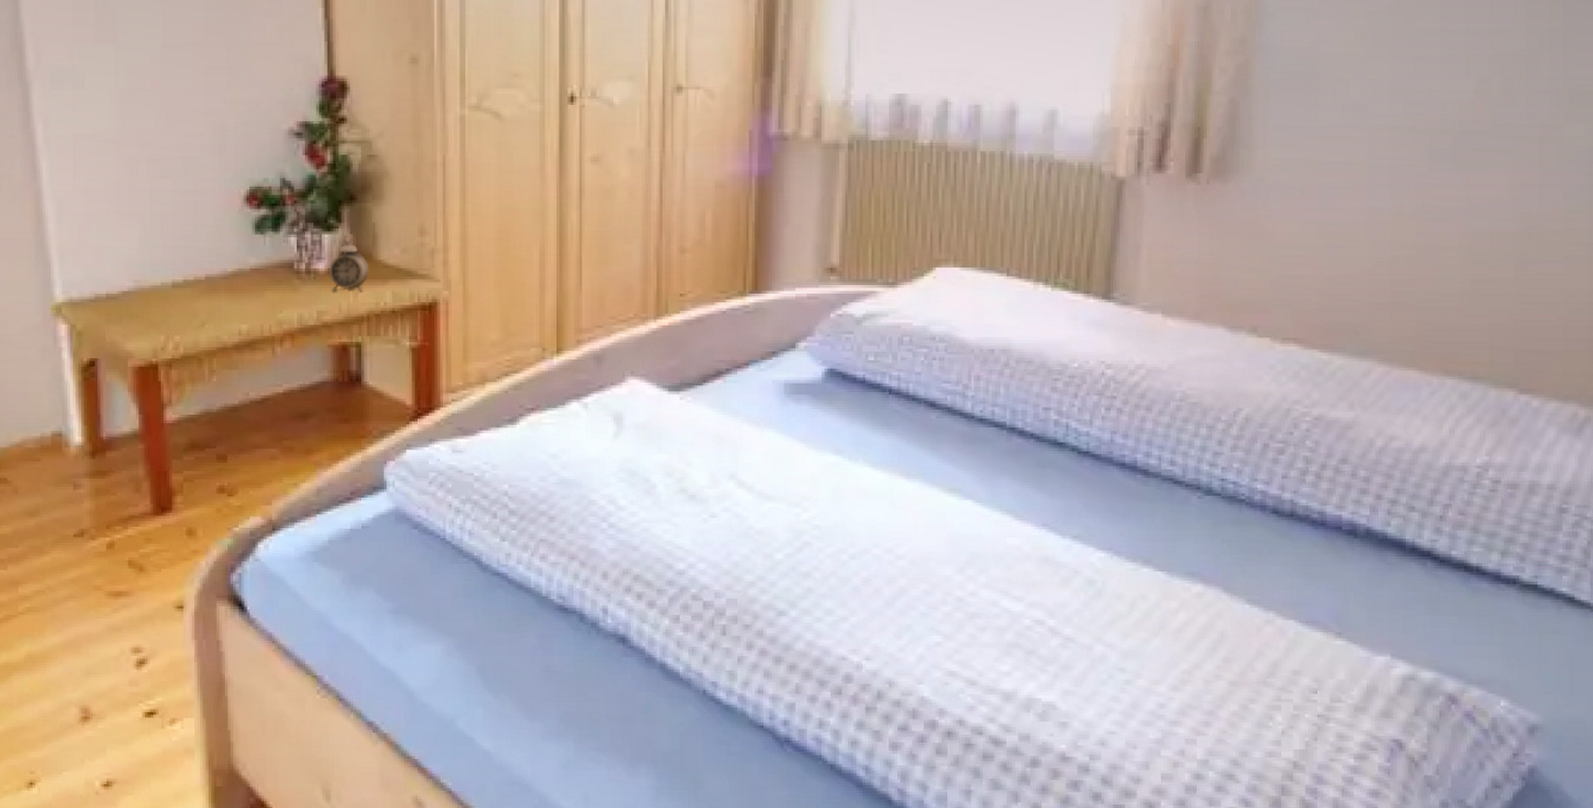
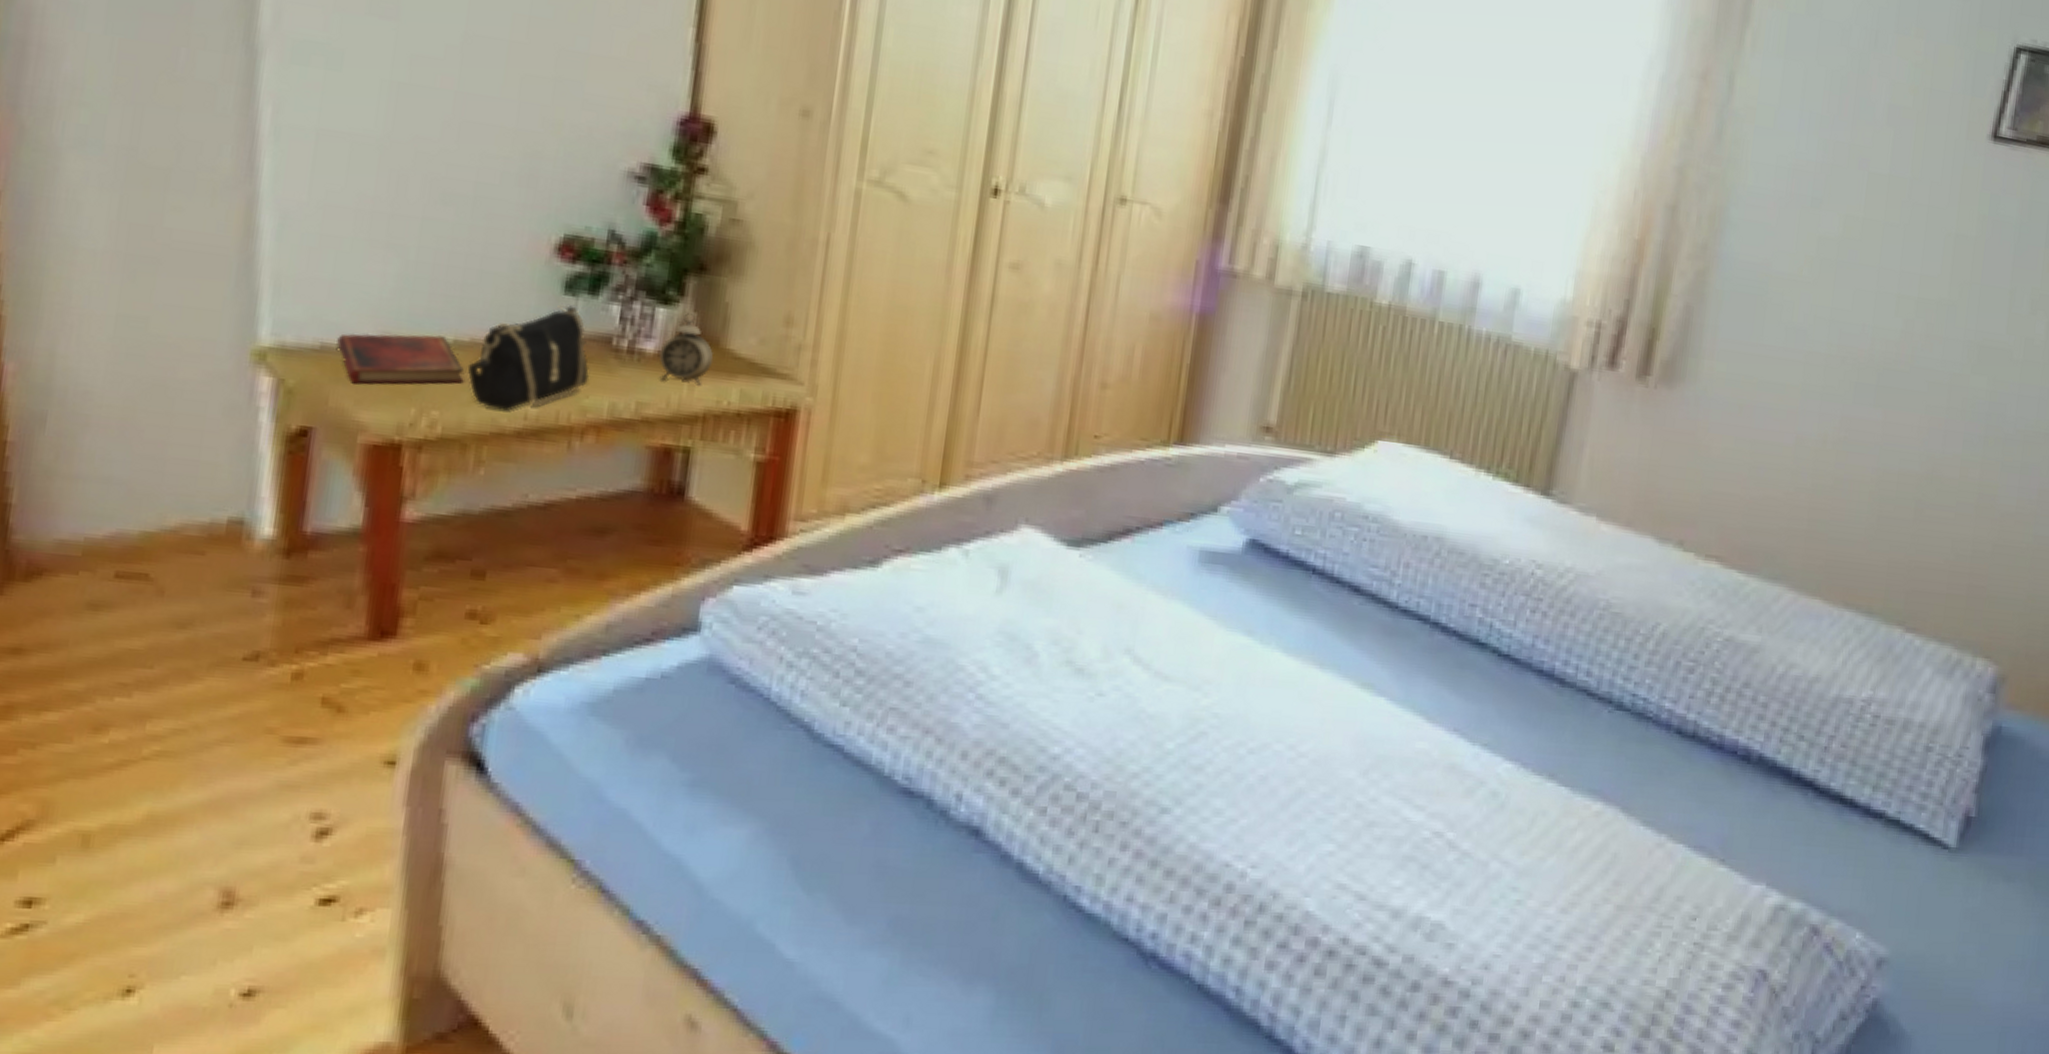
diary: none [106,278,194,322] -> present [337,333,464,385]
handbag: none [195,242,281,329] -> present [467,304,590,410]

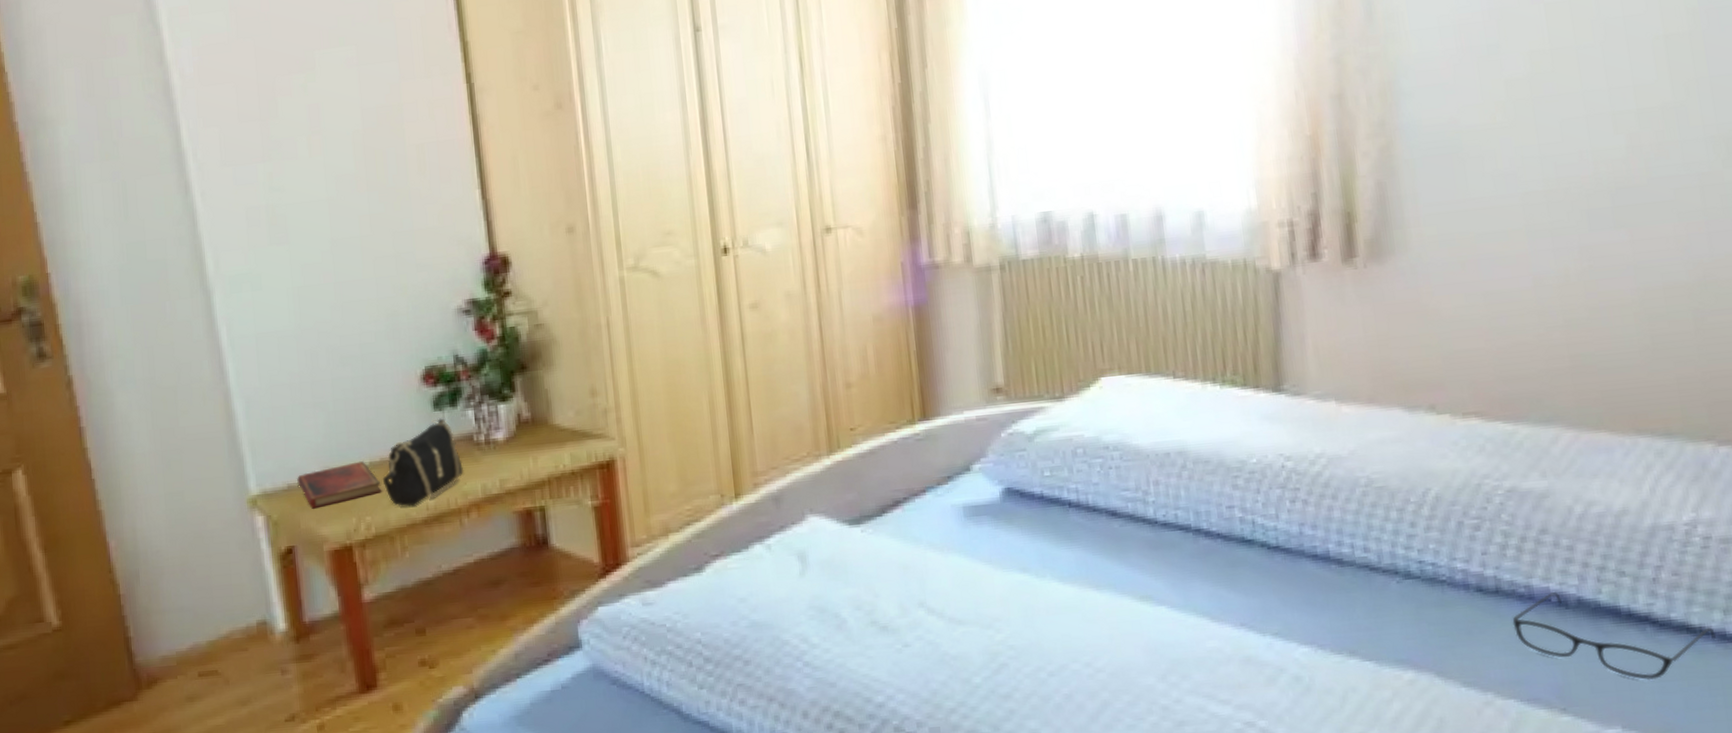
alarm clock: present [659,312,714,386] -> none [507,403,546,460]
eyeglasses: none [1699,745,1862,843] -> present [1512,591,1716,681]

